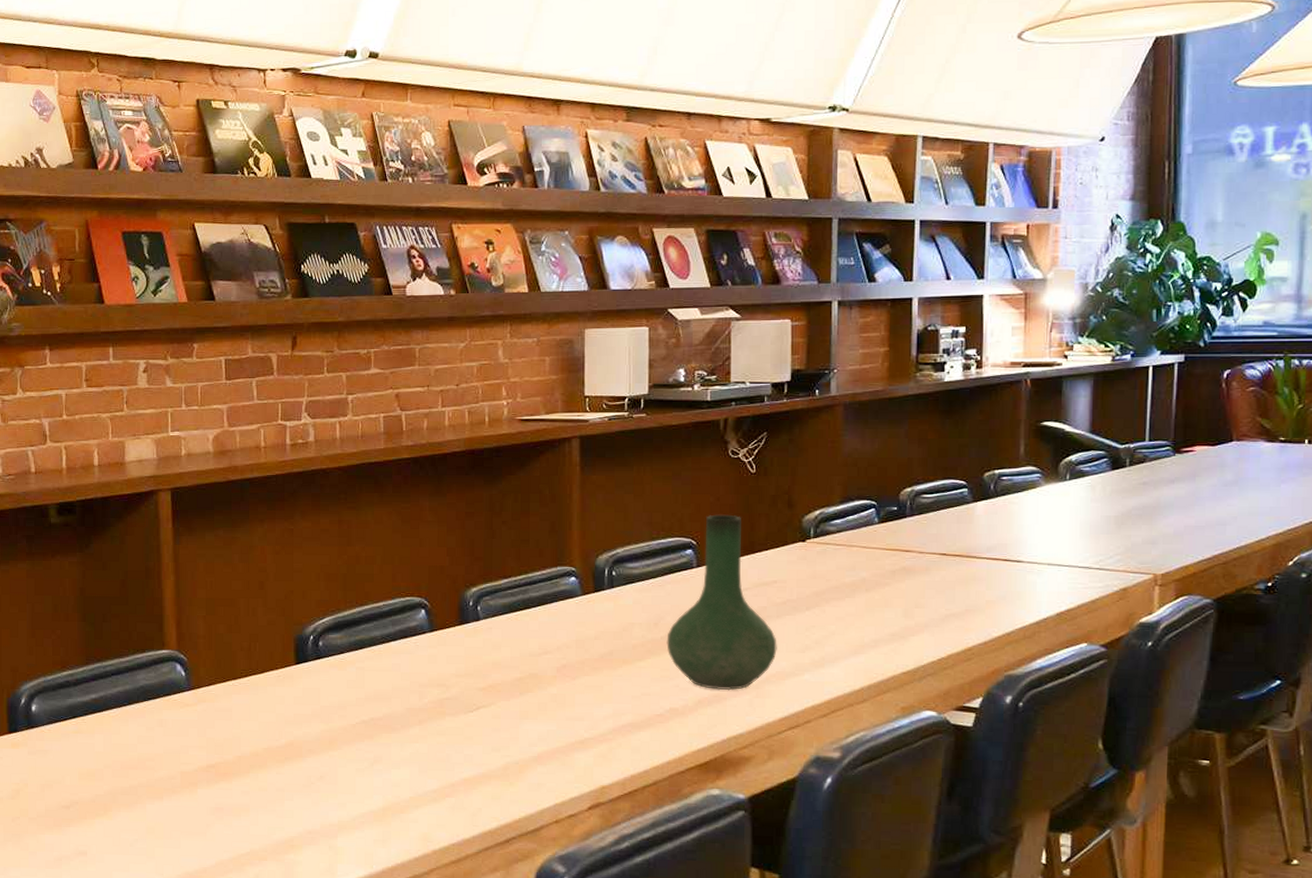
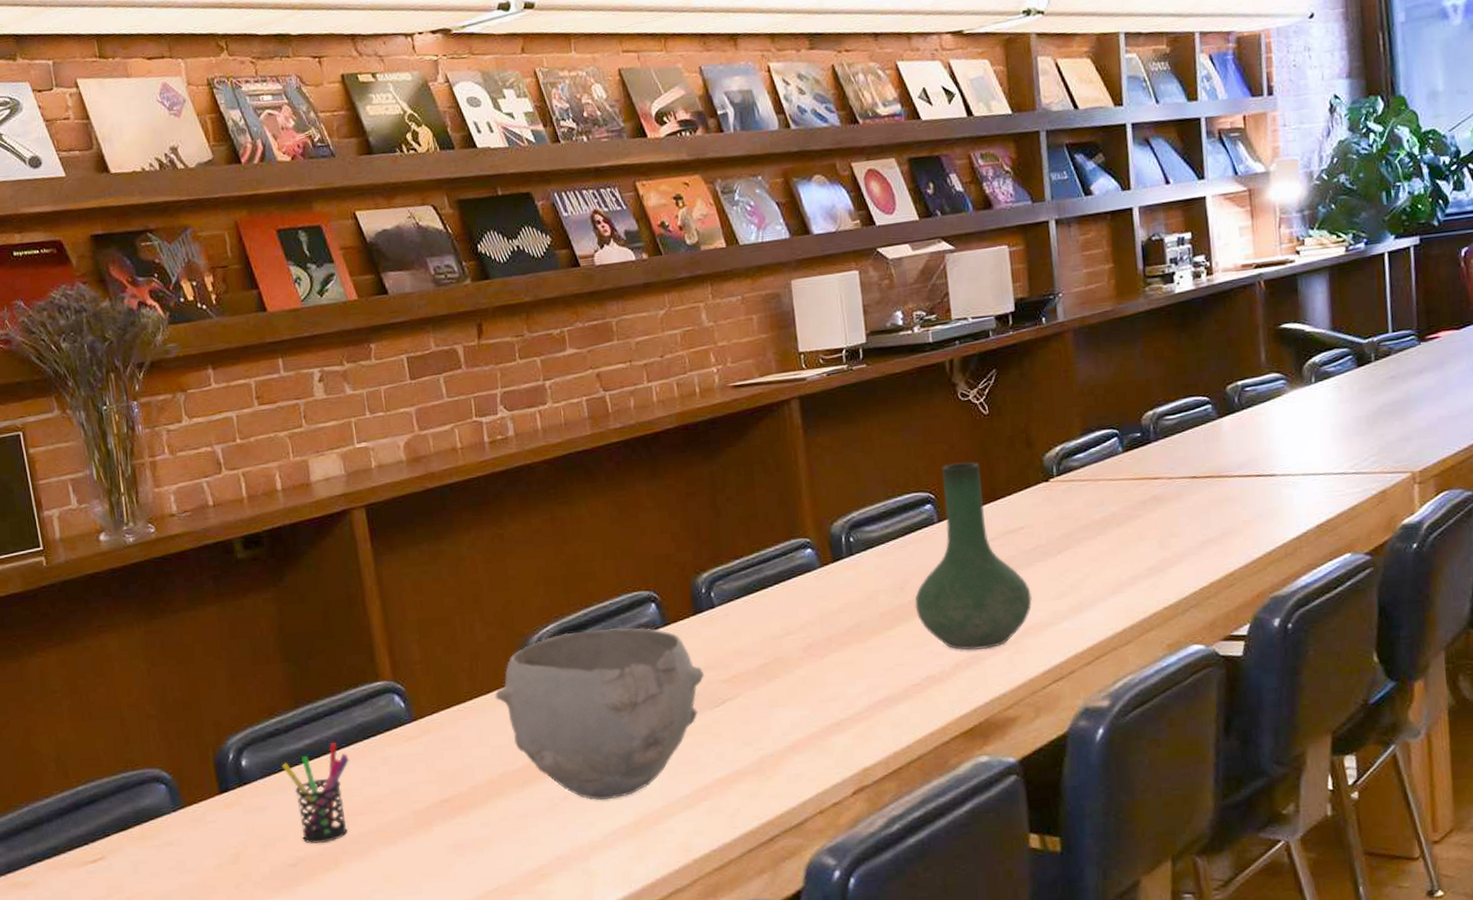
pen holder: none [67,700,129,790] -> present [281,743,349,844]
bowl: none [268,626,463,785] -> present [495,627,705,800]

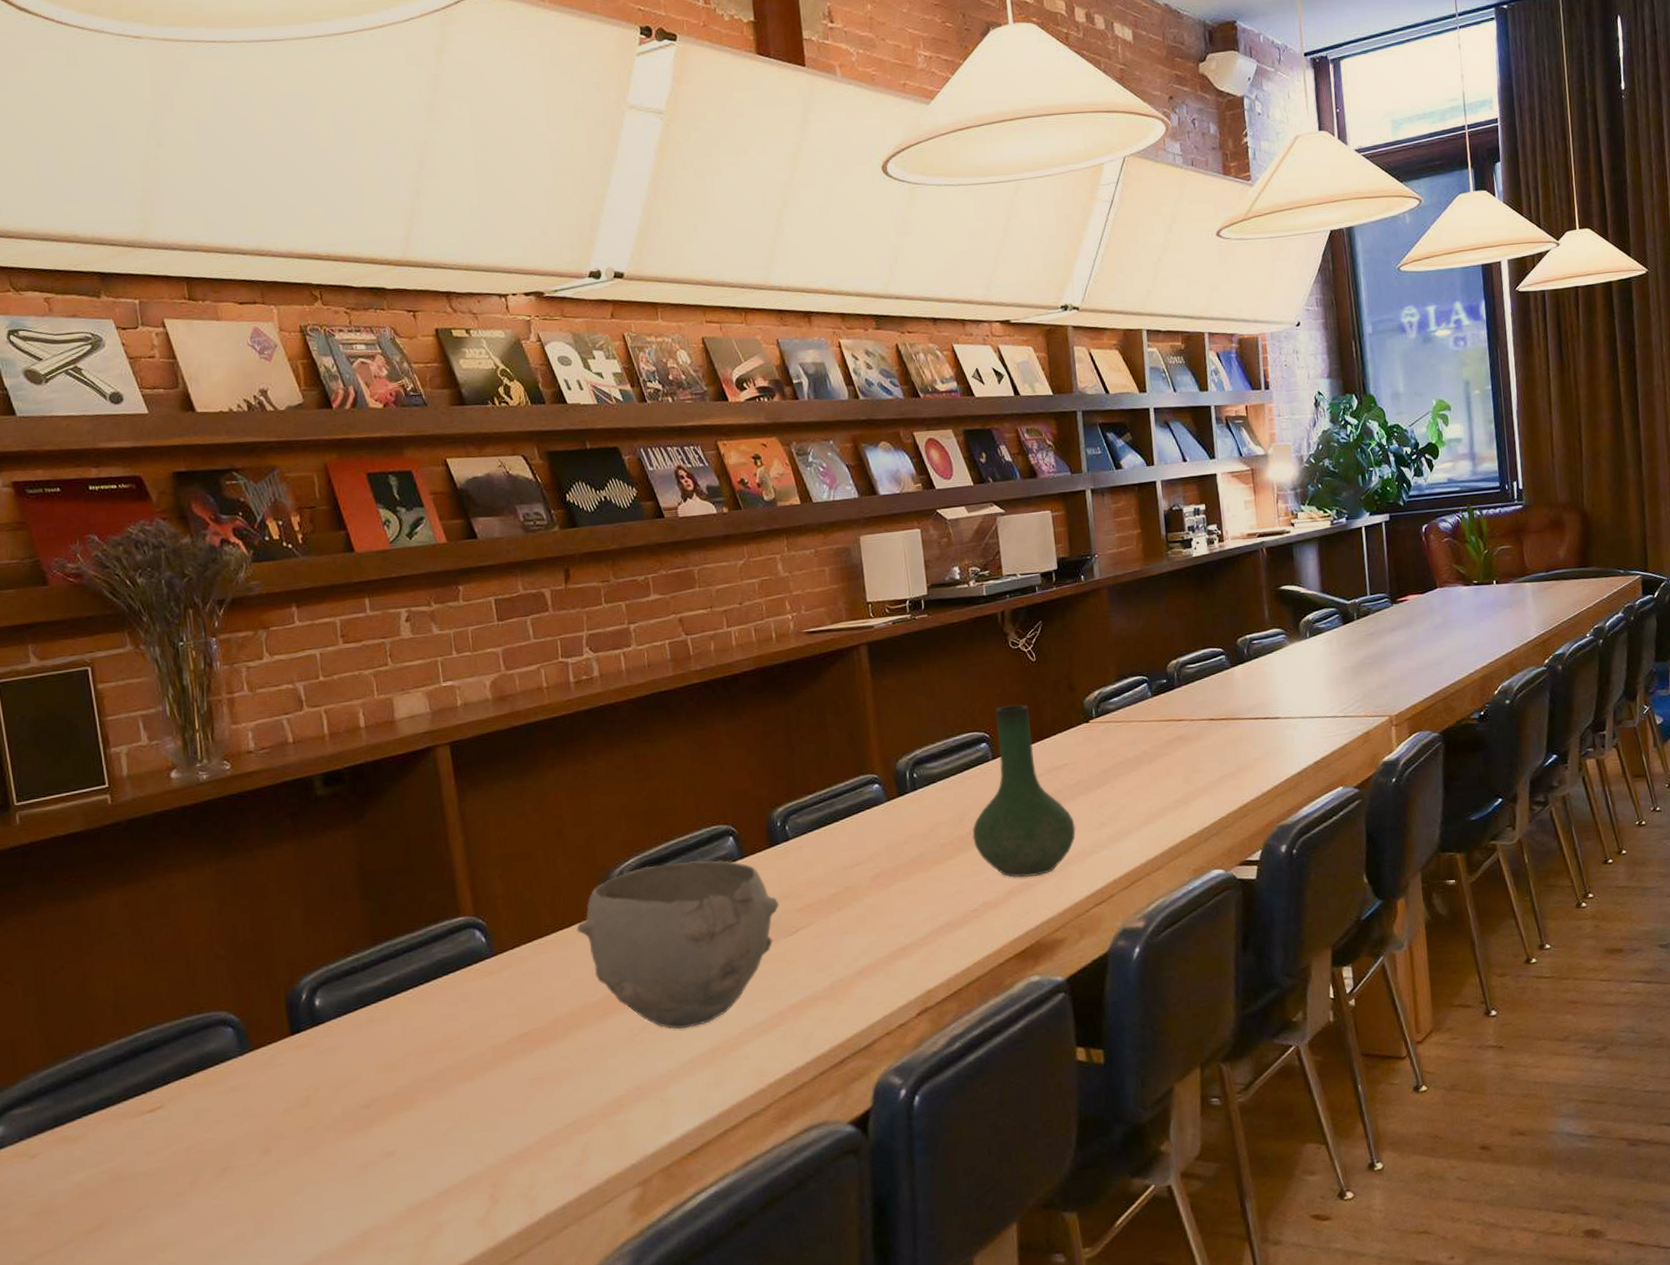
pen holder: present [281,743,349,844] -> none [357,979,428,1083]

